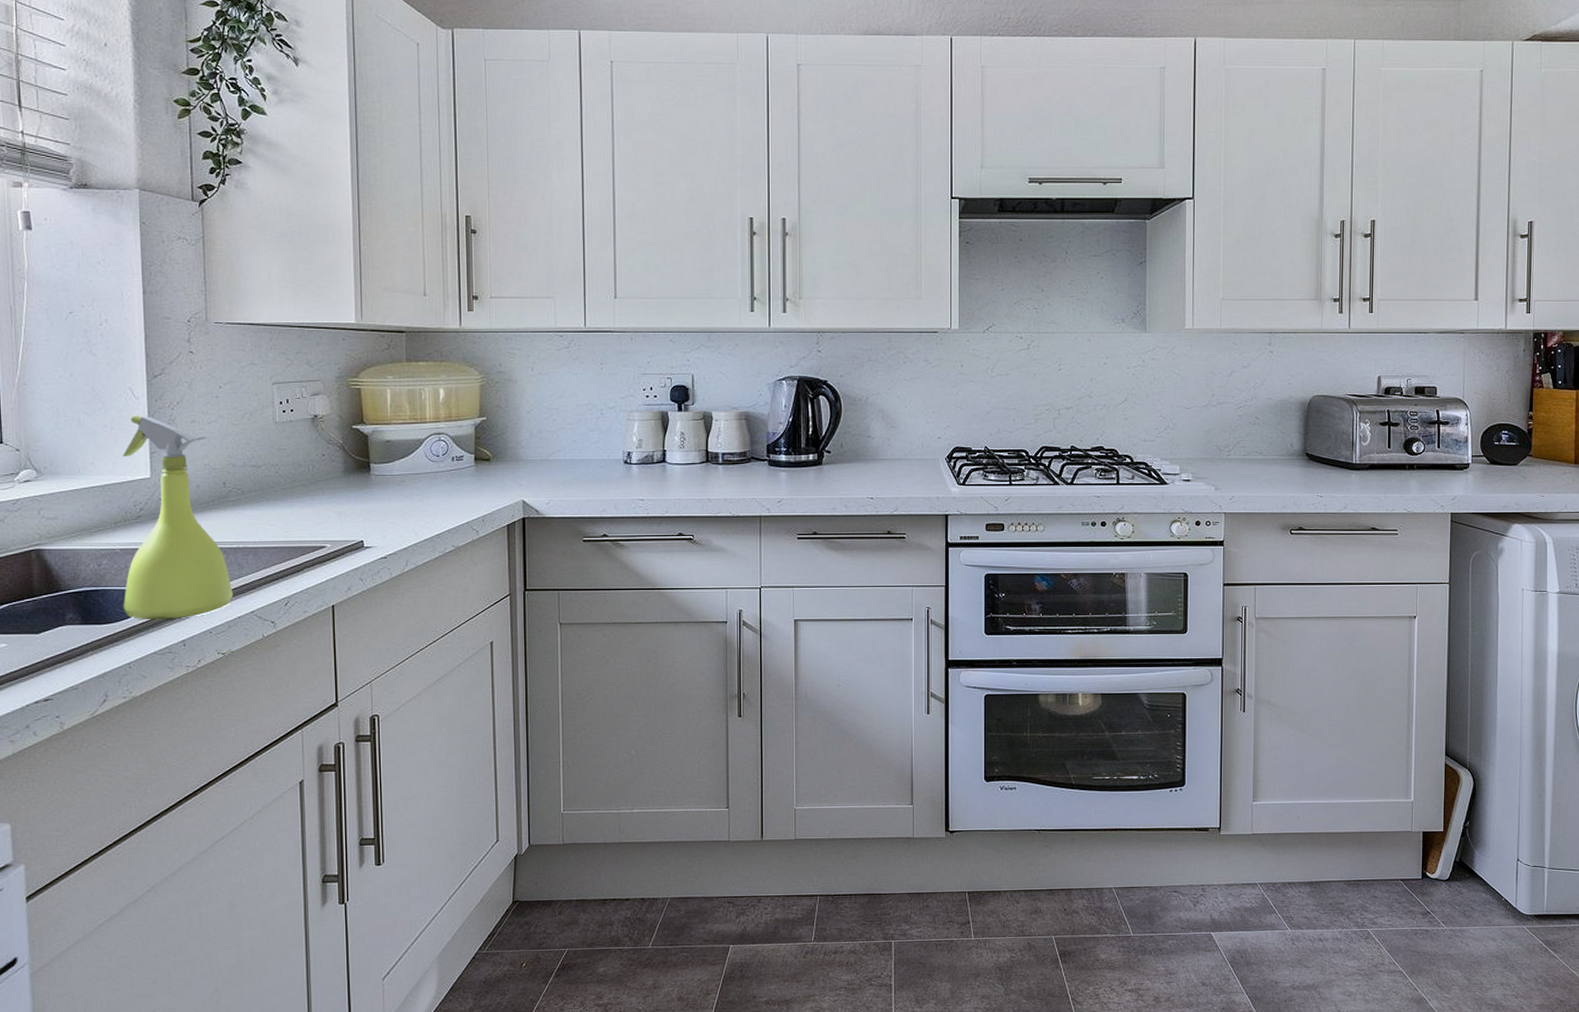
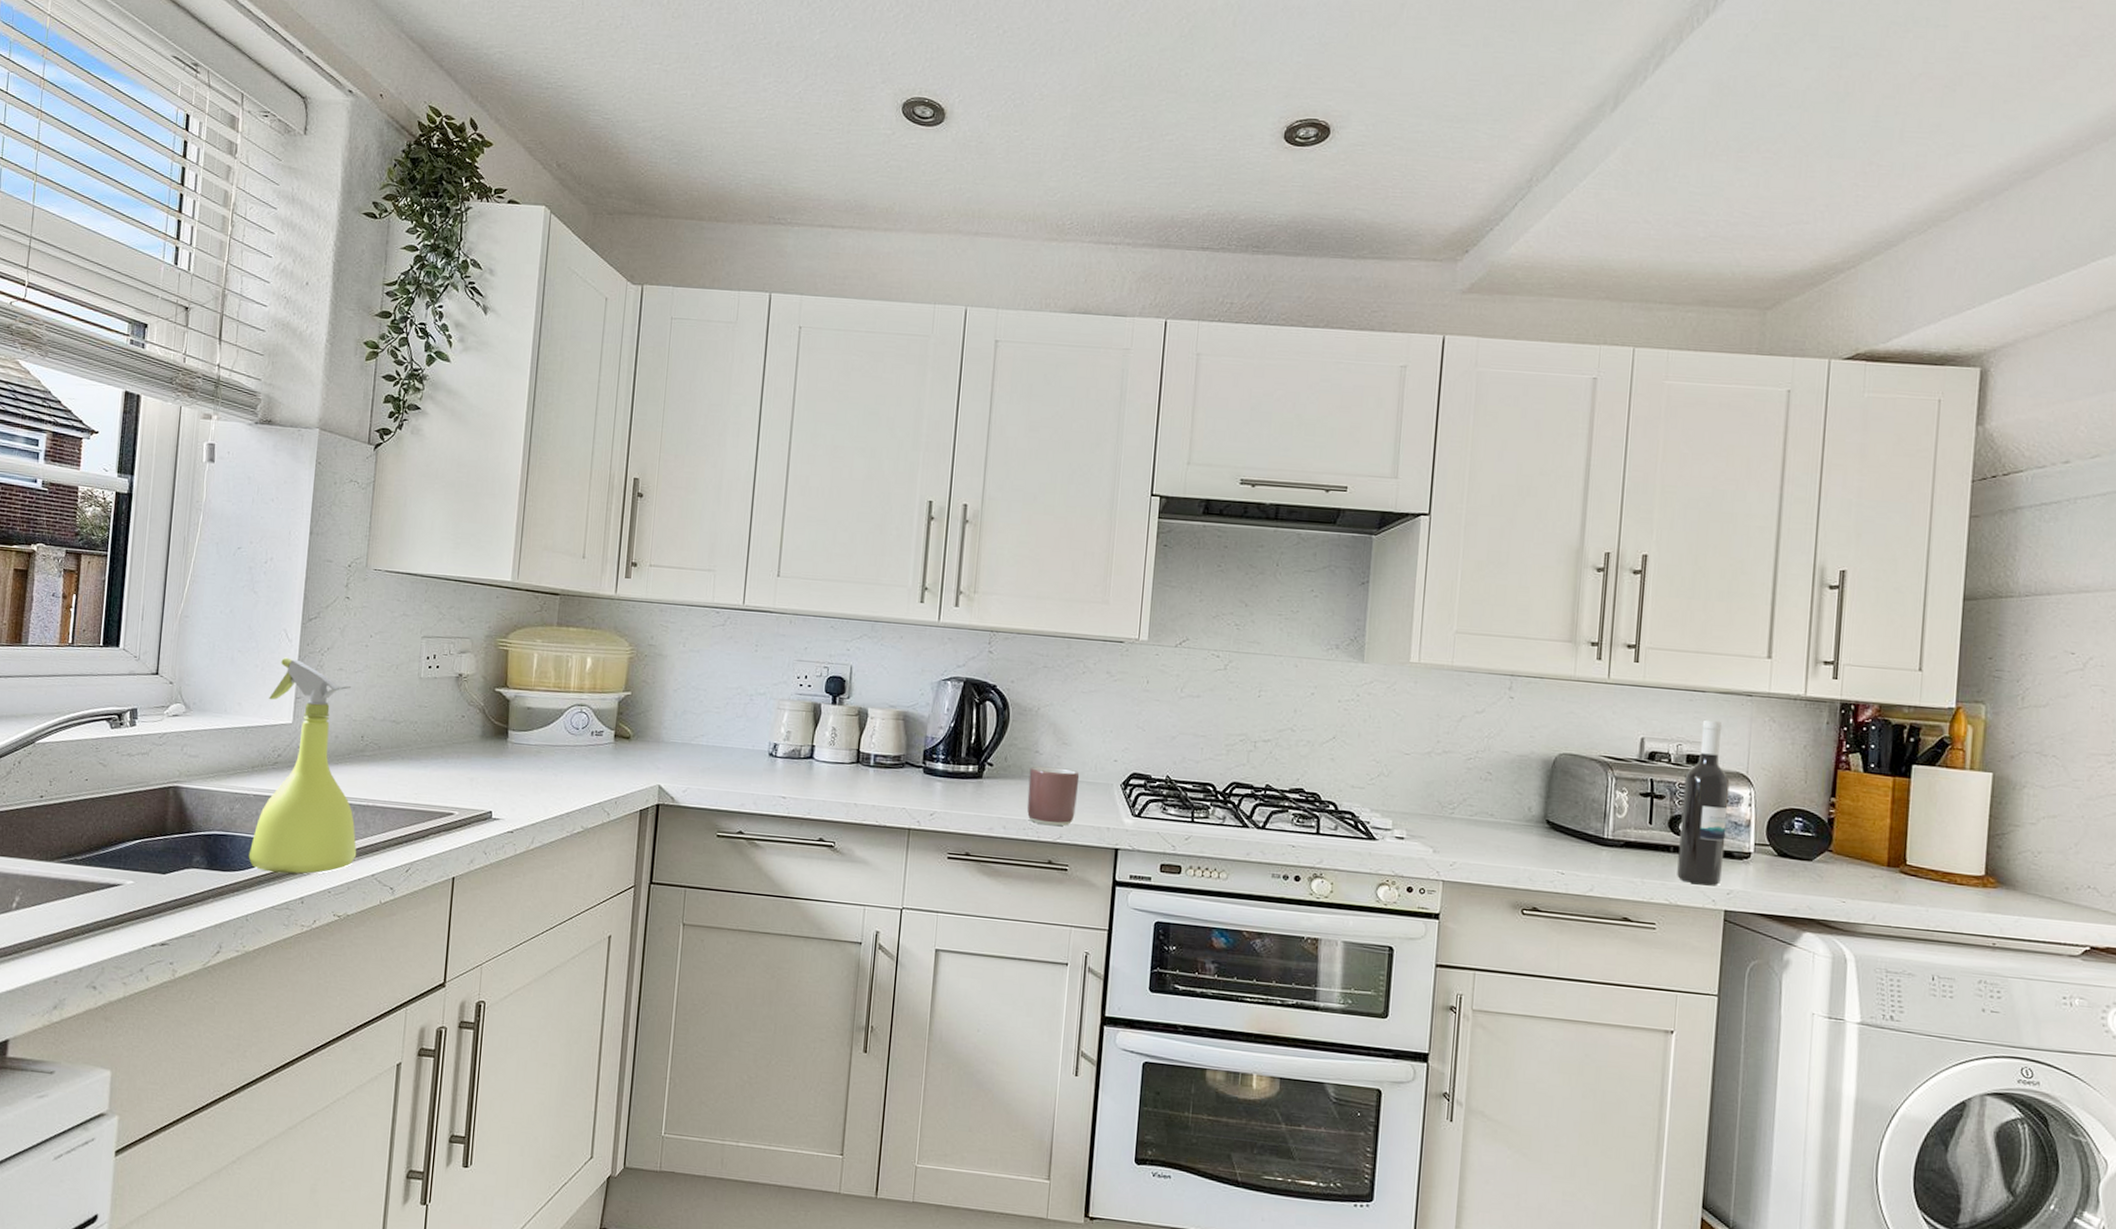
mug: none [864,449,909,501] -> present [1026,766,1080,827]
wine bottle: none [1412,356,1450,494] -> present [1677,719,1730,886]

